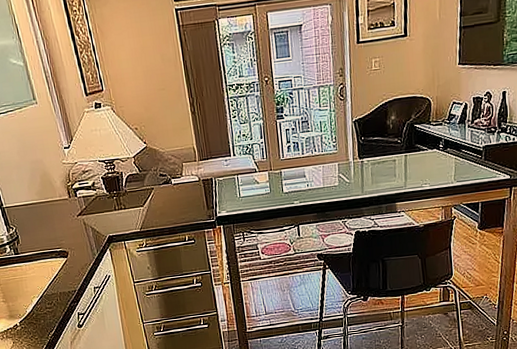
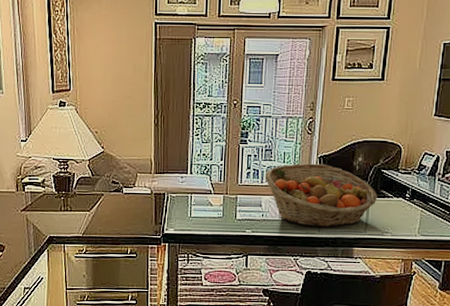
fruit basket: none [304,127,413,189] -> present [264,163,377,227]

